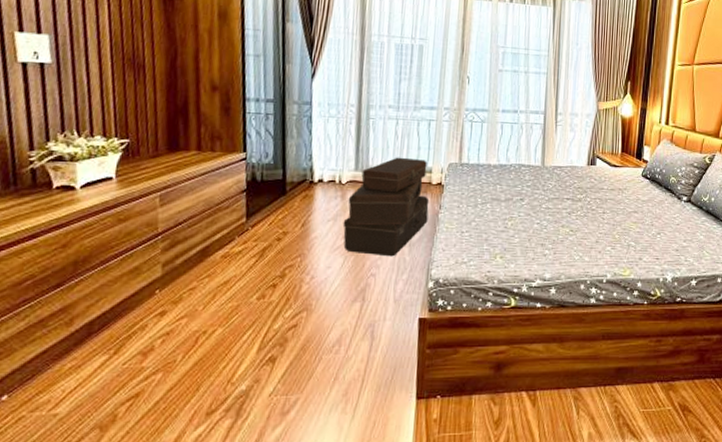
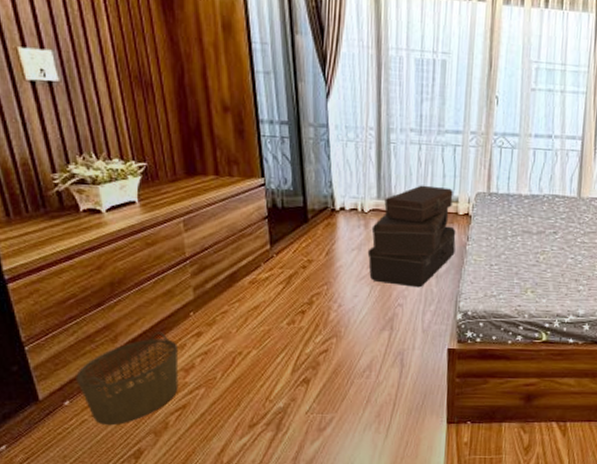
basket: none [19,312,139,422] -> present [76,331,179,426]

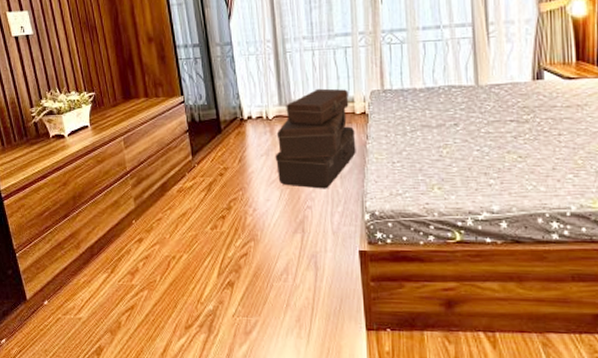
basket: present [76,331,179,426] -> none [51,238,127,324]

